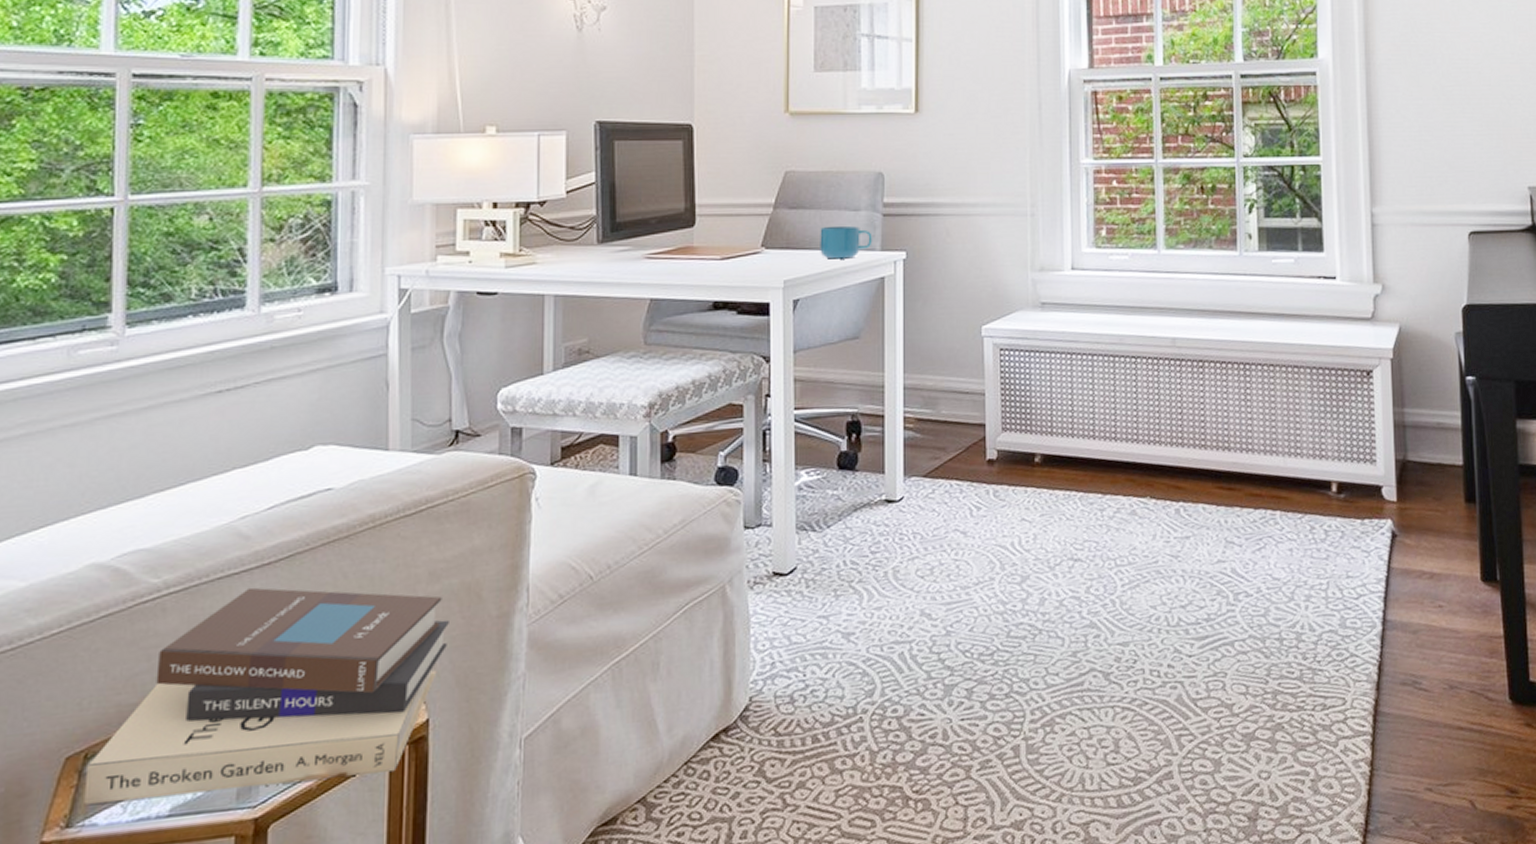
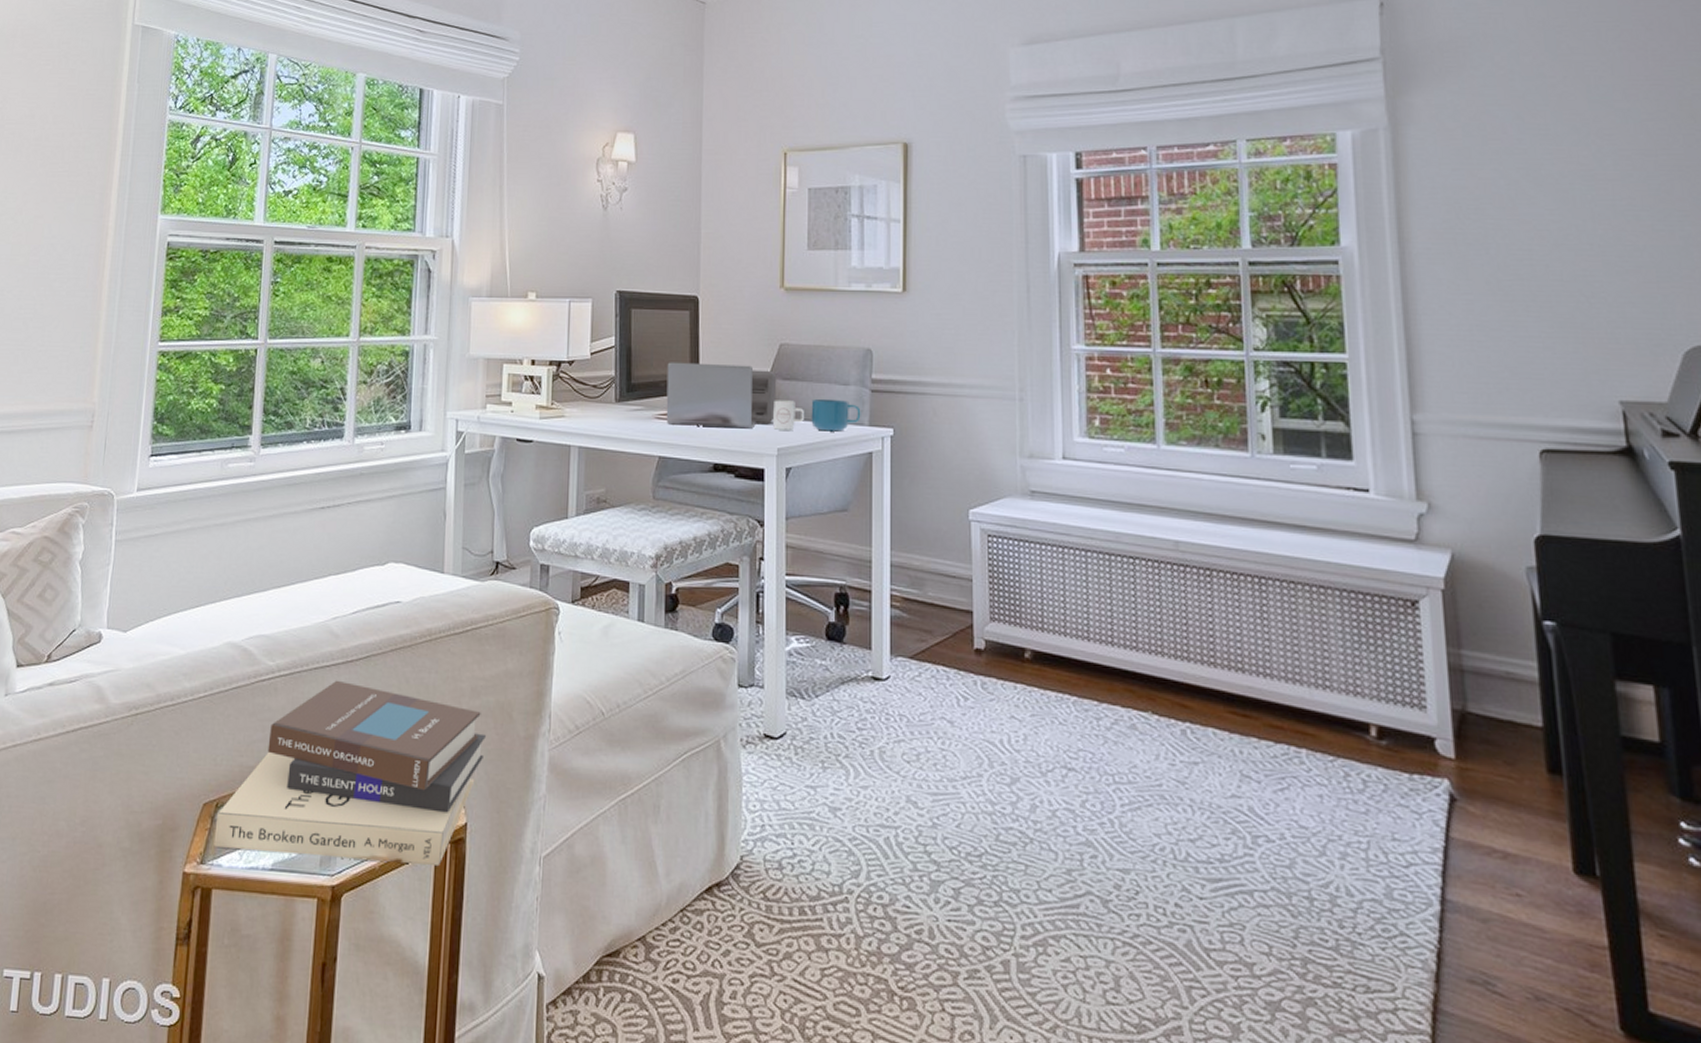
laptop: none [657,195,761,264] -> present [666,362,757,429]
desk organizer: none [753,200,782,257] -> present [750,370,777,425]
mug: none [777,230,814,261] -> present [772,400,805,430]

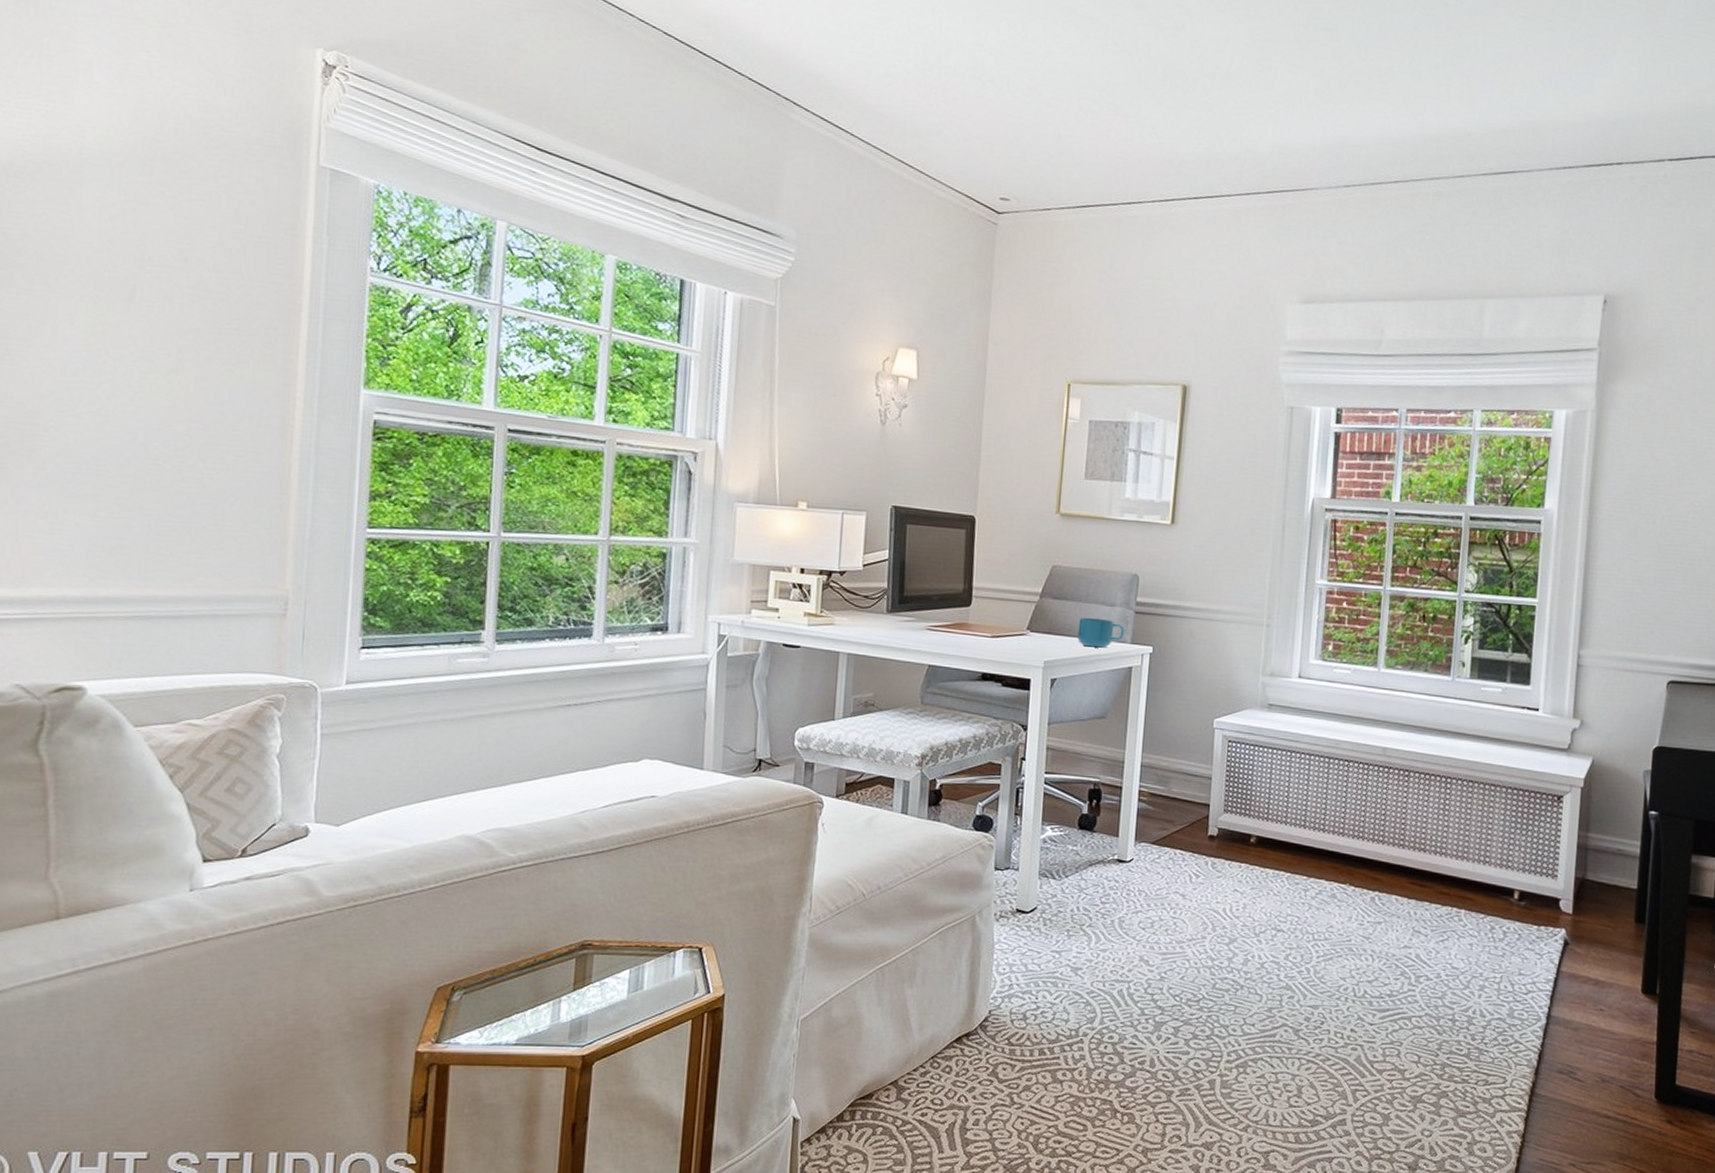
books: present [213,680,486,867] -> none [450,869,745,1034]
laptop: present [666,362,757,429] -> none [937,577,1027,643]
desk organizer: present [750,370,777,425] -> none [1020,588,1048,639]
mug: present [772,400,805,430] -> none [1040,617,1073,645]

